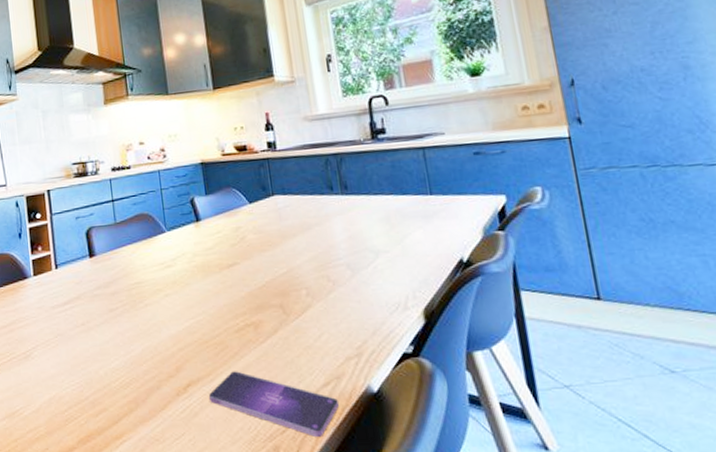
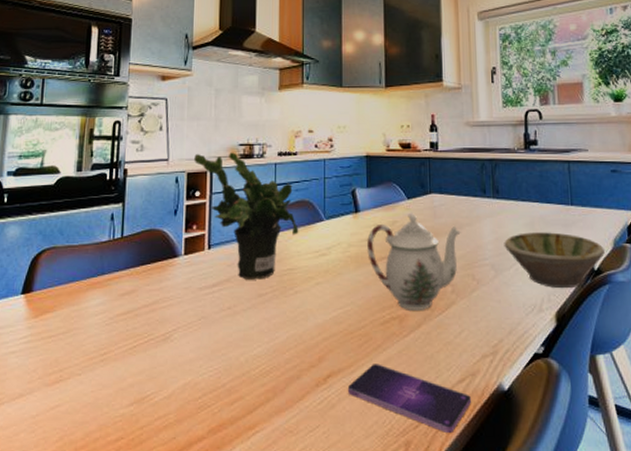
potted plant: none [30,172,142,296] -> present [194,152,299,280]
teapot: none [212,218,310,316] -> present [367,213,461,310]
bowl: none [358,225,474,284] -> present [504,232,605,288]

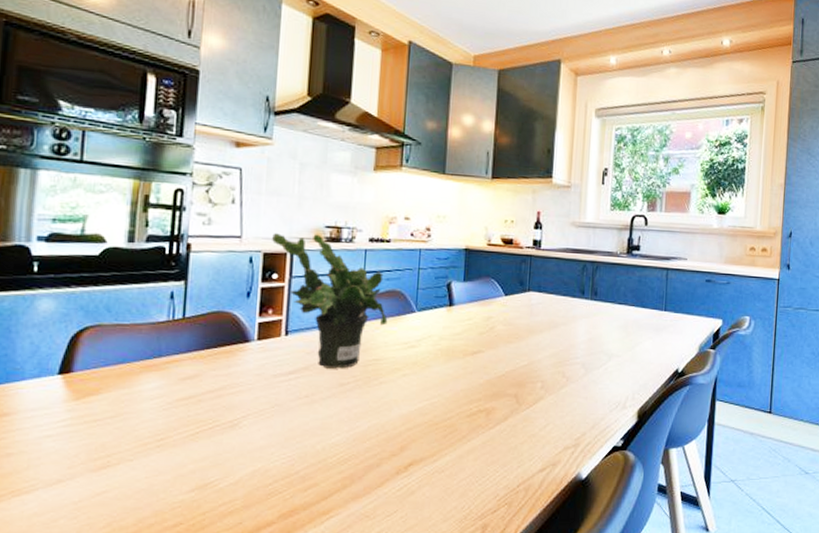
smartphone: present [347,364,471,433] -> none [428,453,549,516]
teapot: present [367,213,461,310] -> none [459,310,556,404]
bowl: present [504,232,605,288] -> none [596,334,690,387]

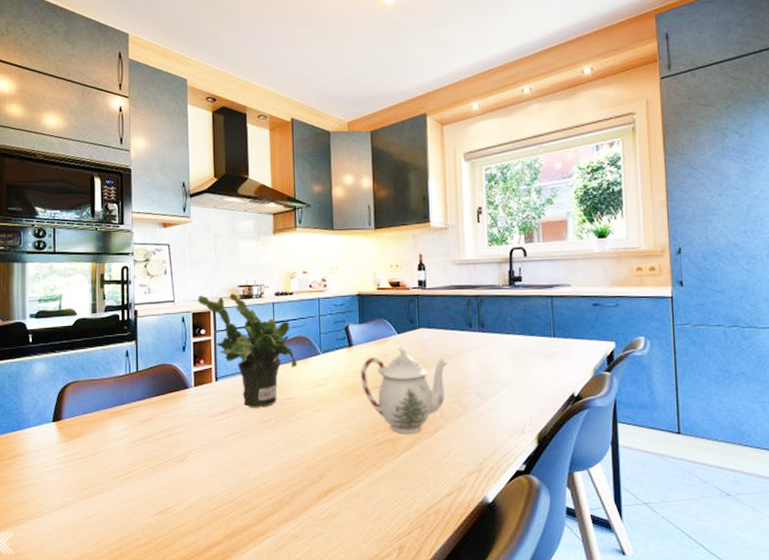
teapot: none [459,310,556,404] -> present [361,347,448,434]

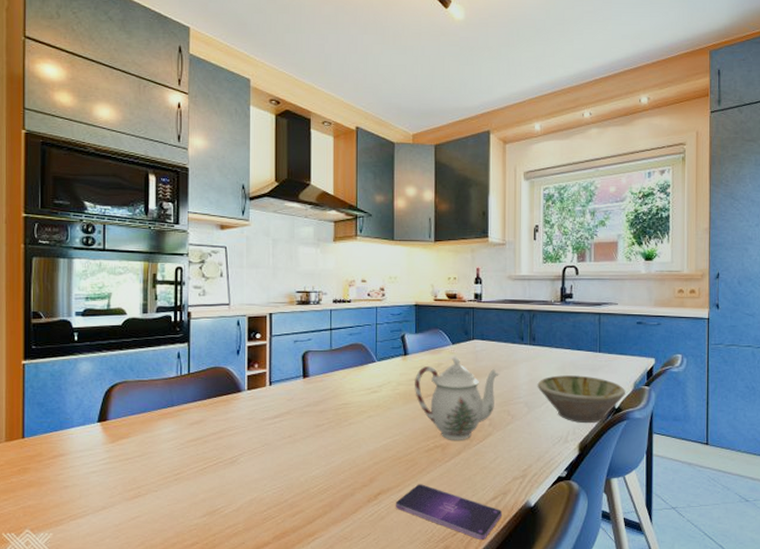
potted plant: present [198,293,298,408] -> none [254,299,353,413]
smartphone: none [346,480,458,538] -> present [395,484,502,539]
bowl: none [489,362,585,413] -> present [537,375,625,423]

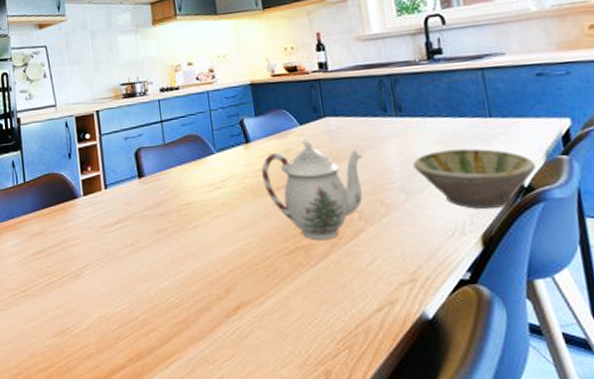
smartphone: present [395,484,502,539] -> none [258,294,392,362]

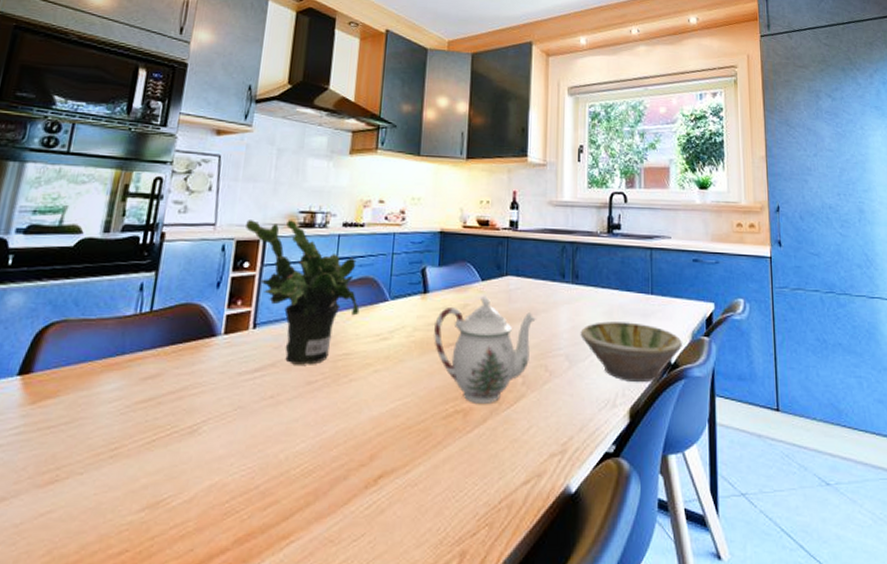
potted plant: none [79,93,191,217] -> present [246,220,360,365]

